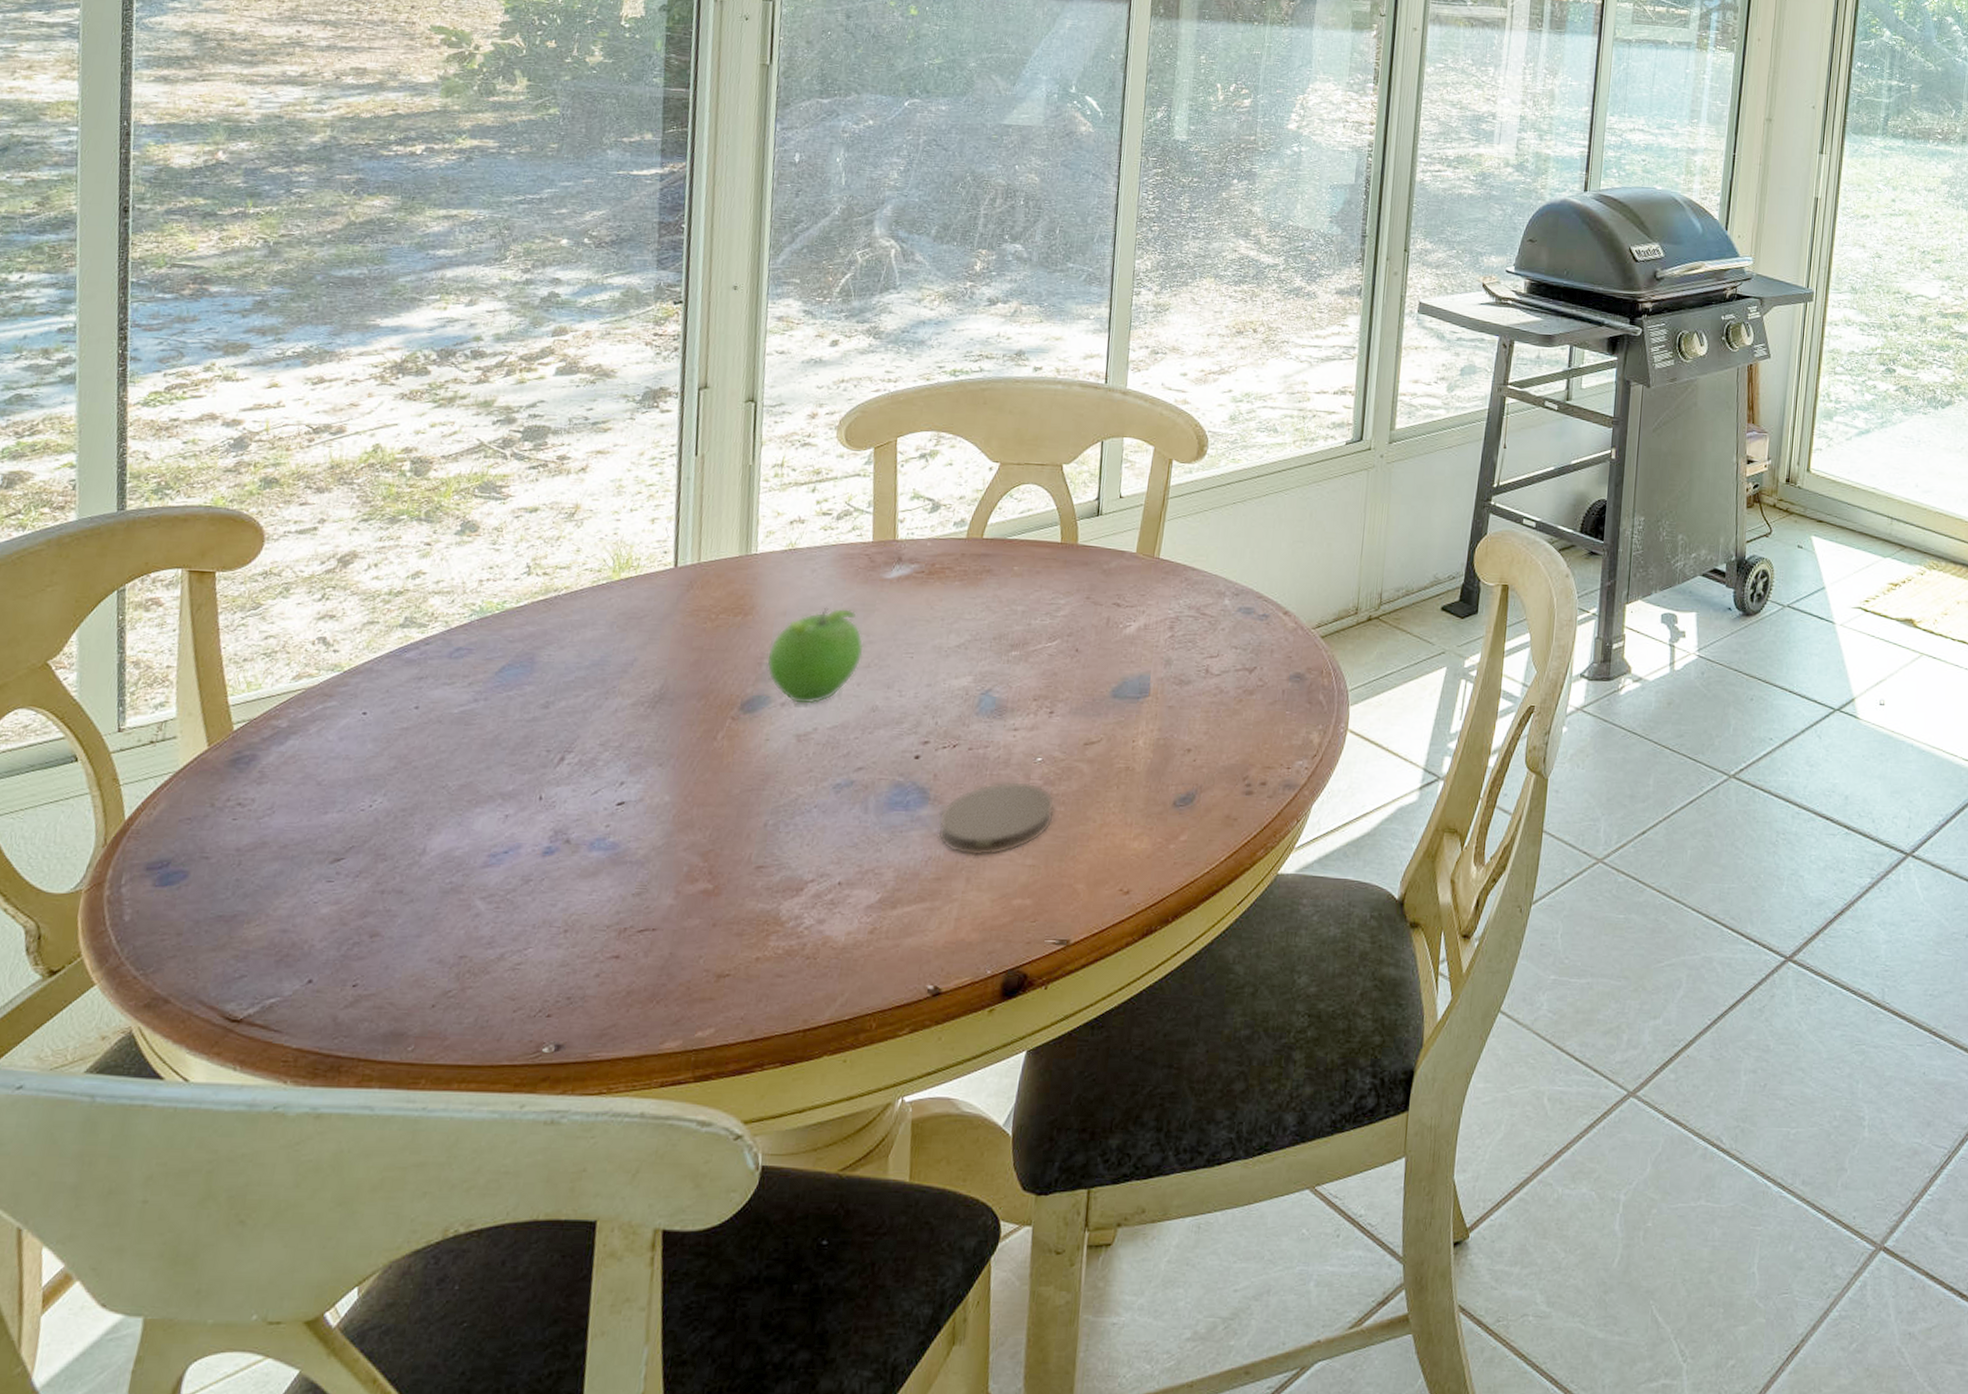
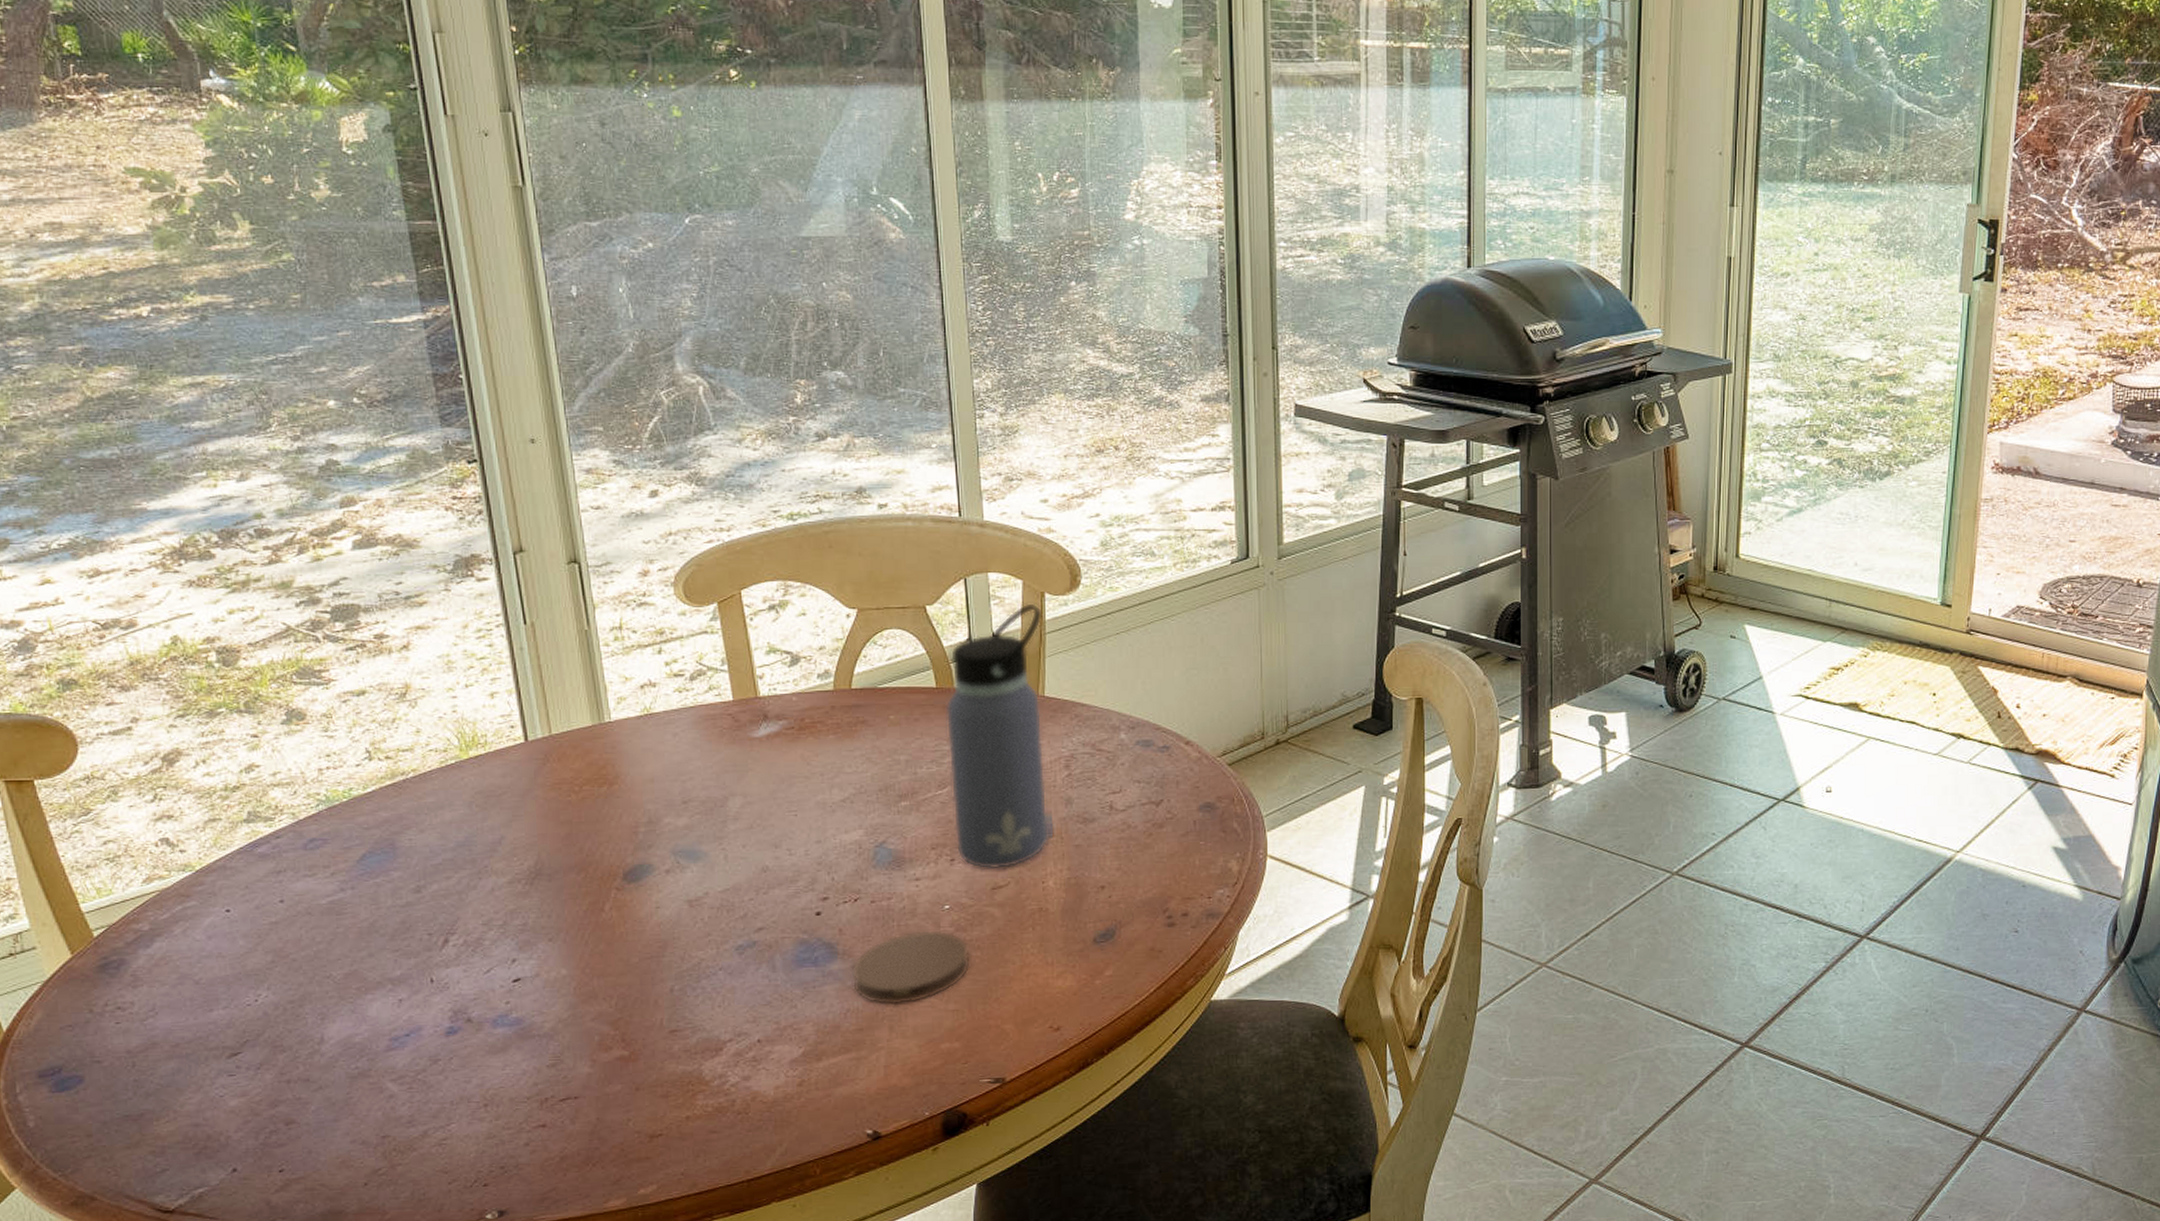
fruit: present [766,607,864,705] -> none [641,770,743,871]
water bottle: none [1056,468,1168,725] -> present [945,603,1048,870]

